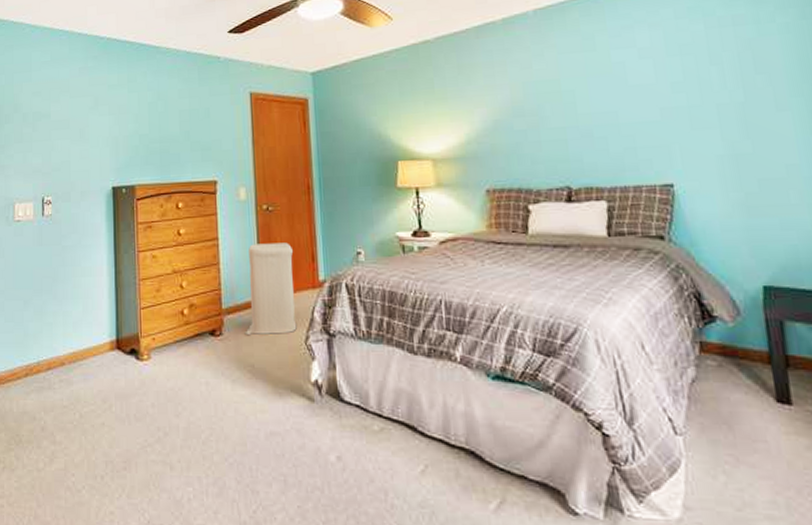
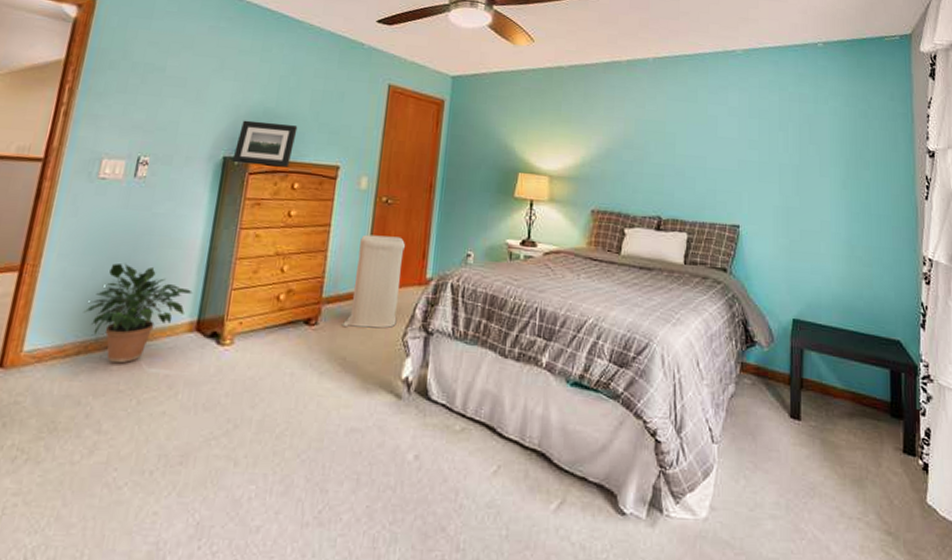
potted plant: none [24,293,108,382] -> present [83,263,193,364]
picture frame: none [120,148,173,191] -> present [232,120,298,167]

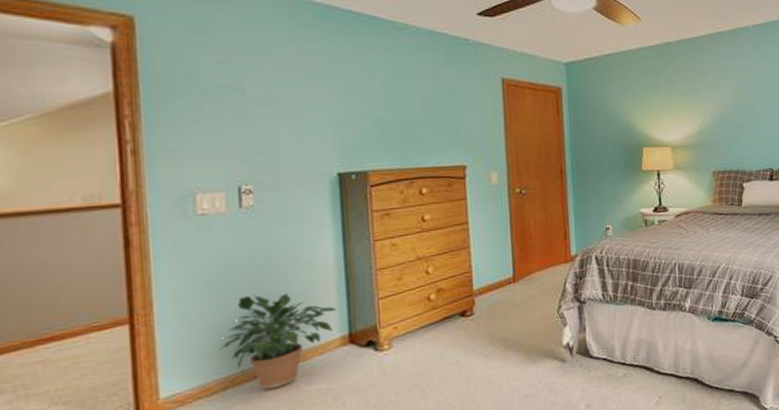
picture frame: present [232,120,298,167] -> none [348,131,414,178]
laundry basket: present [341,234,406,329] -> none [497,223,550,312]

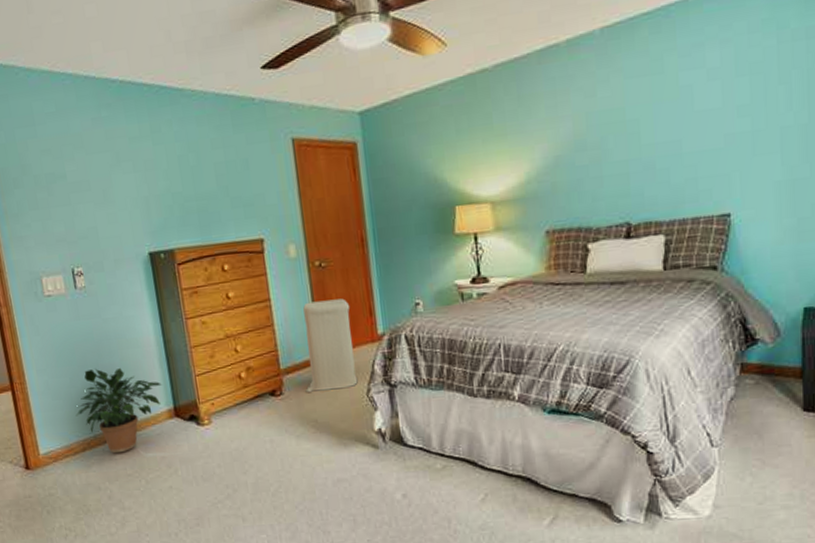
laundry basket: none [497,223,550,312] -> present [303,298,358,392]

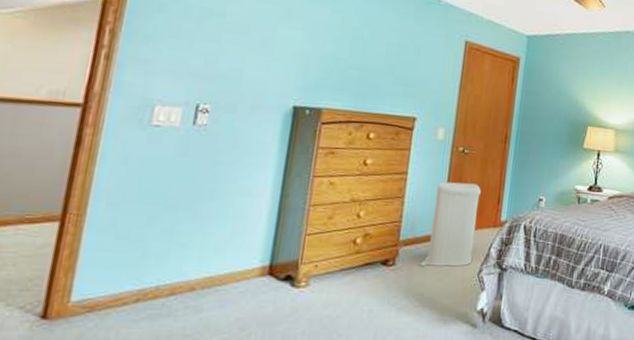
potted plant: present [75,367,162,454] -> none [140,211,263,309]

